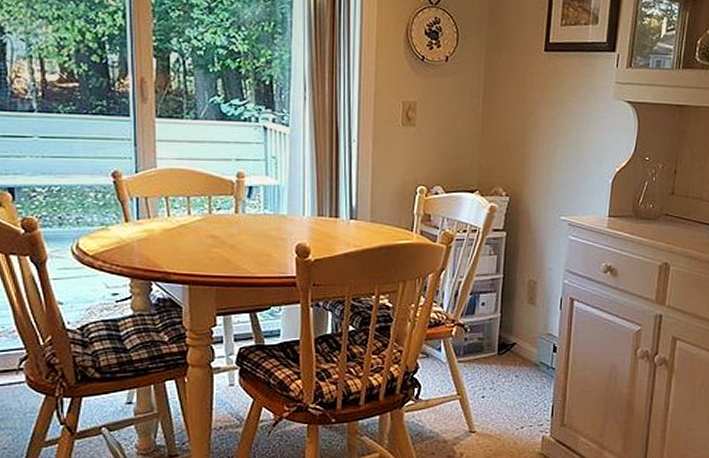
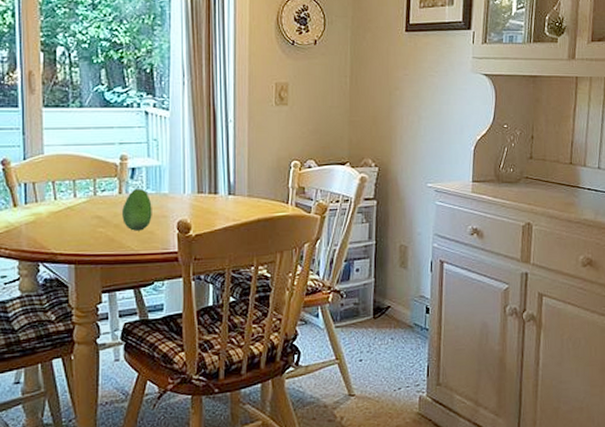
fruit: none [239,208,270,253] -> present [122,188,152,231]

